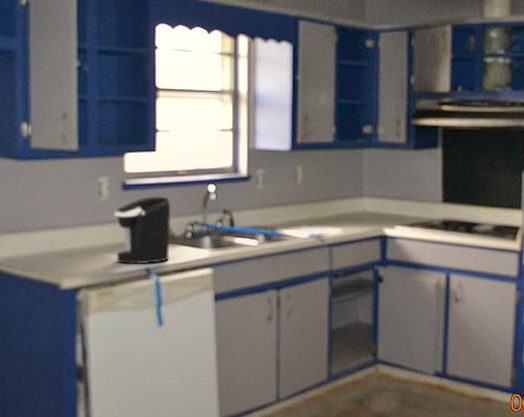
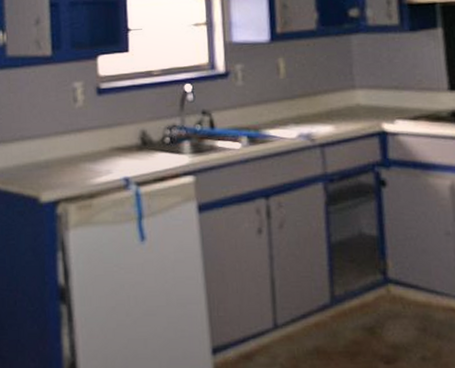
coffee maker: present [113,196,171,265] -> none [89,99,149,175]

